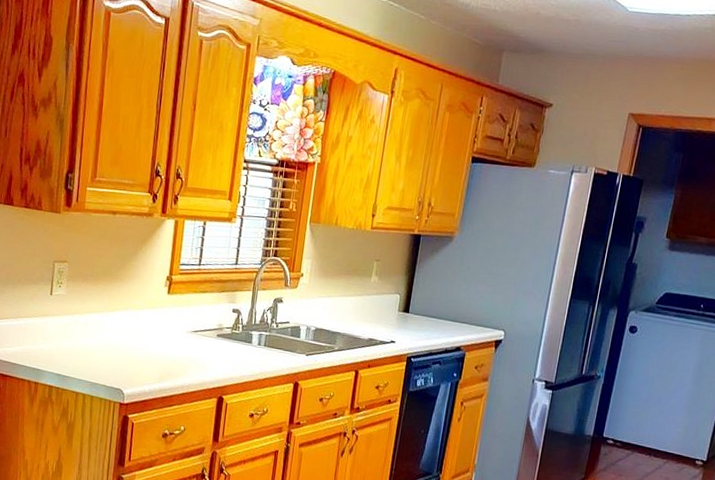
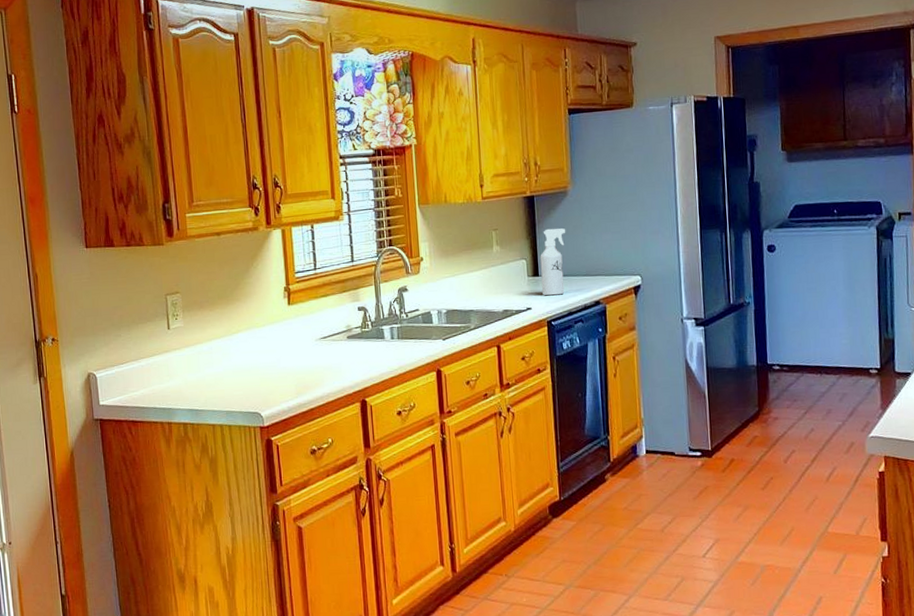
spray bottle: none [409,269,444,335] -> present [540,228,566,296]

